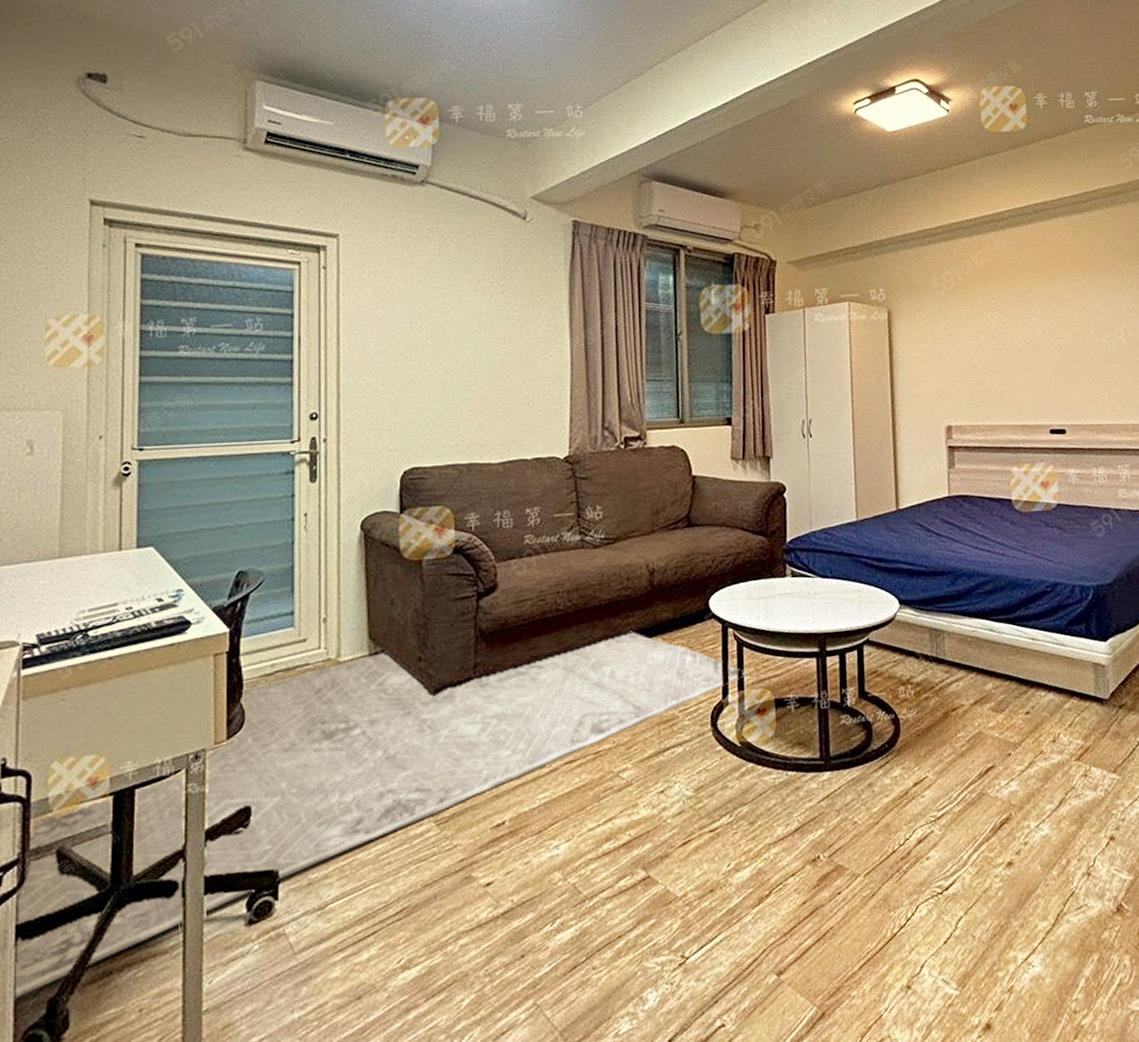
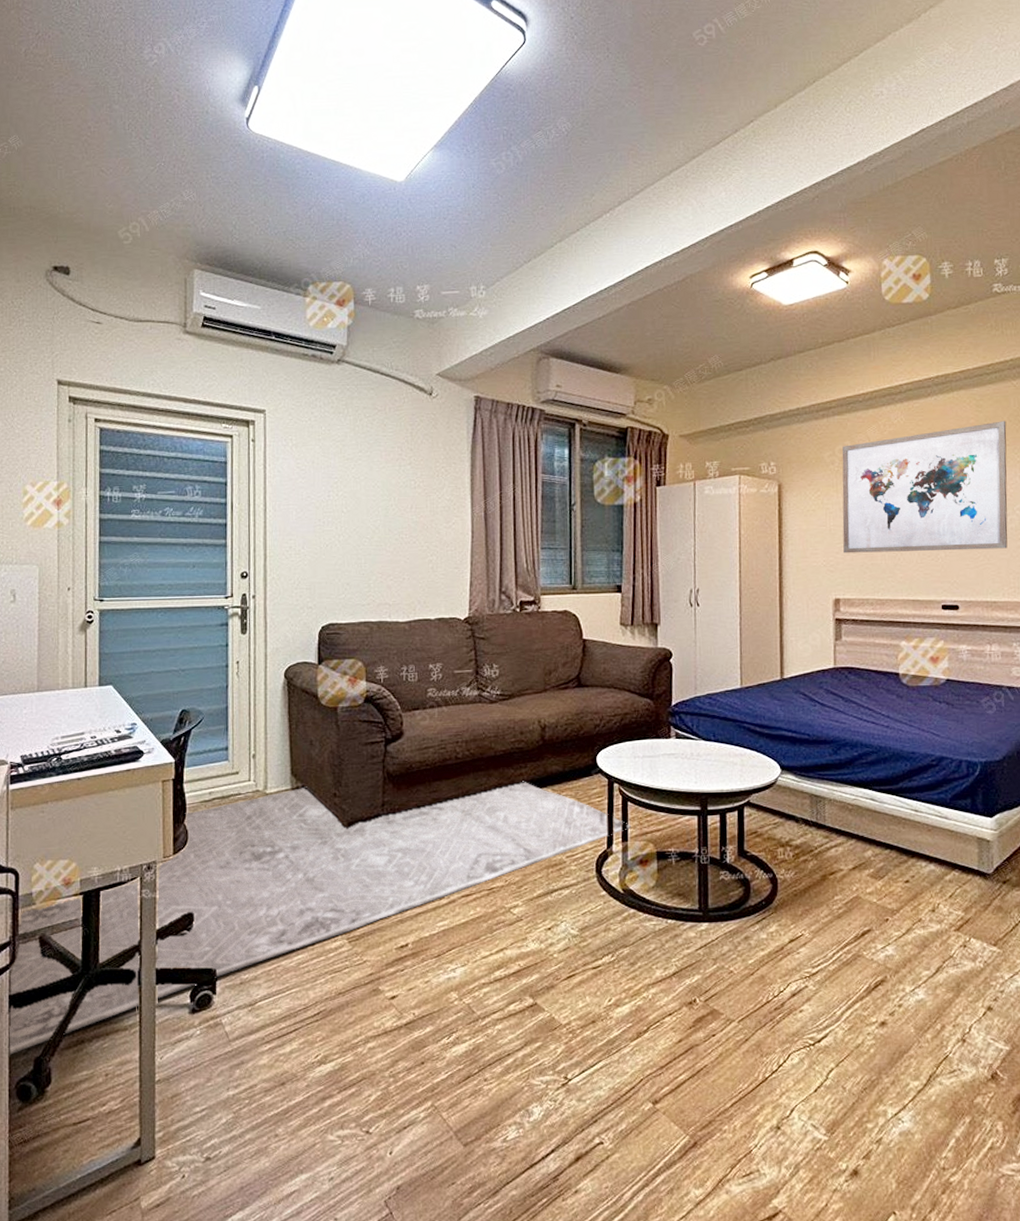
wall art: none [948,247,1109,380] -> present [842,421,1008,554]

